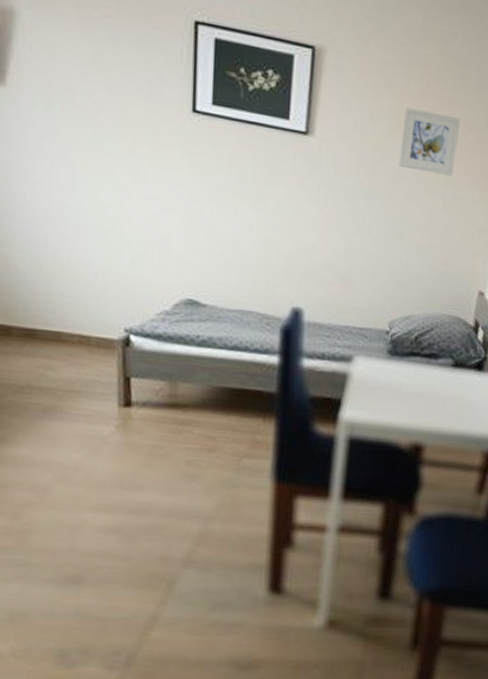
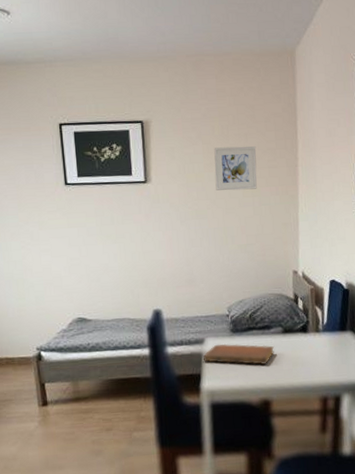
notebook: none [347,366,439,401] -> present [202,343,274,365]

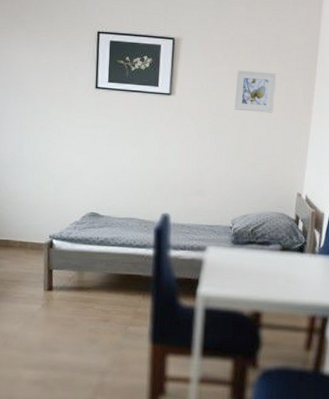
notebook: present [202,343,274,365] -> none [202,253,271,278]

